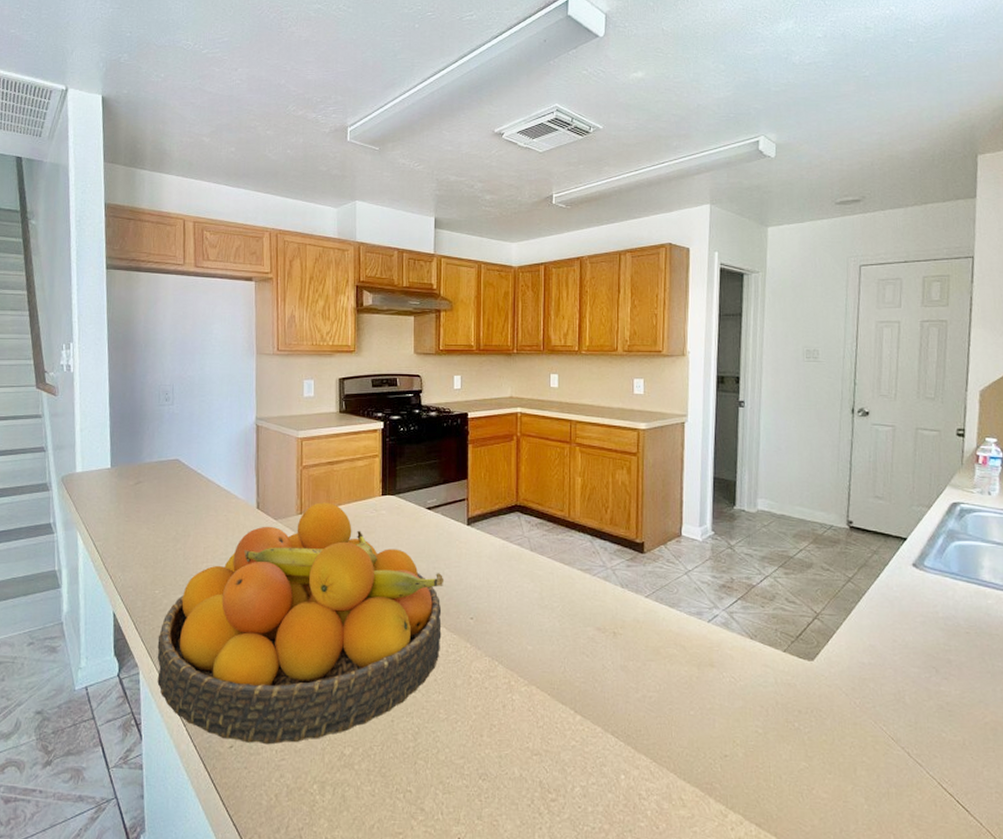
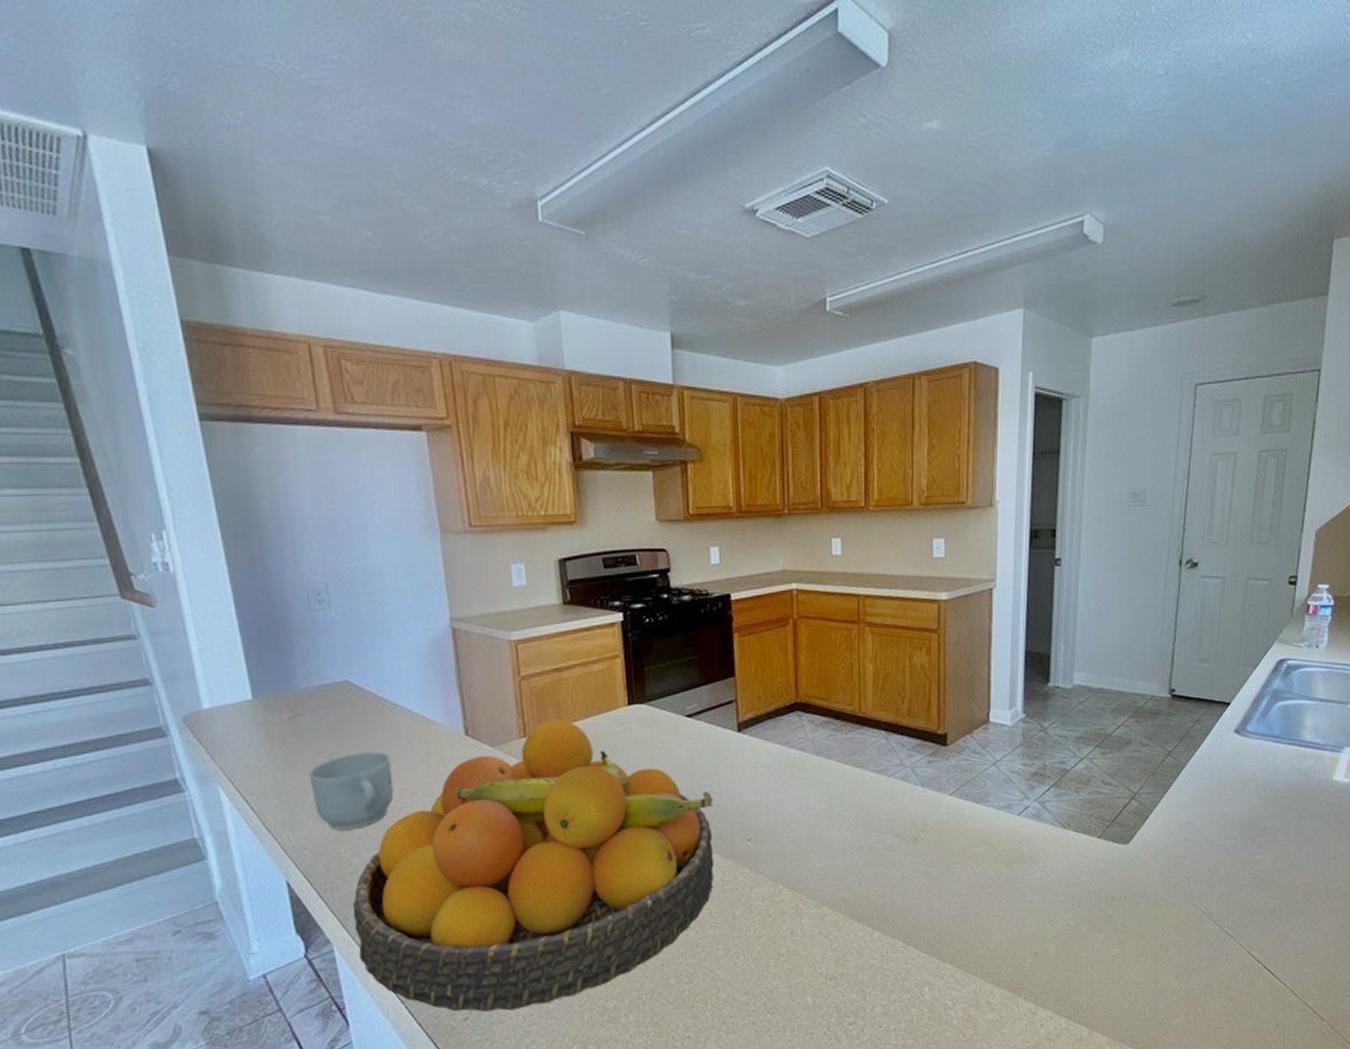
mug: none [141,515,201,576] -> present [308,751,394,831]

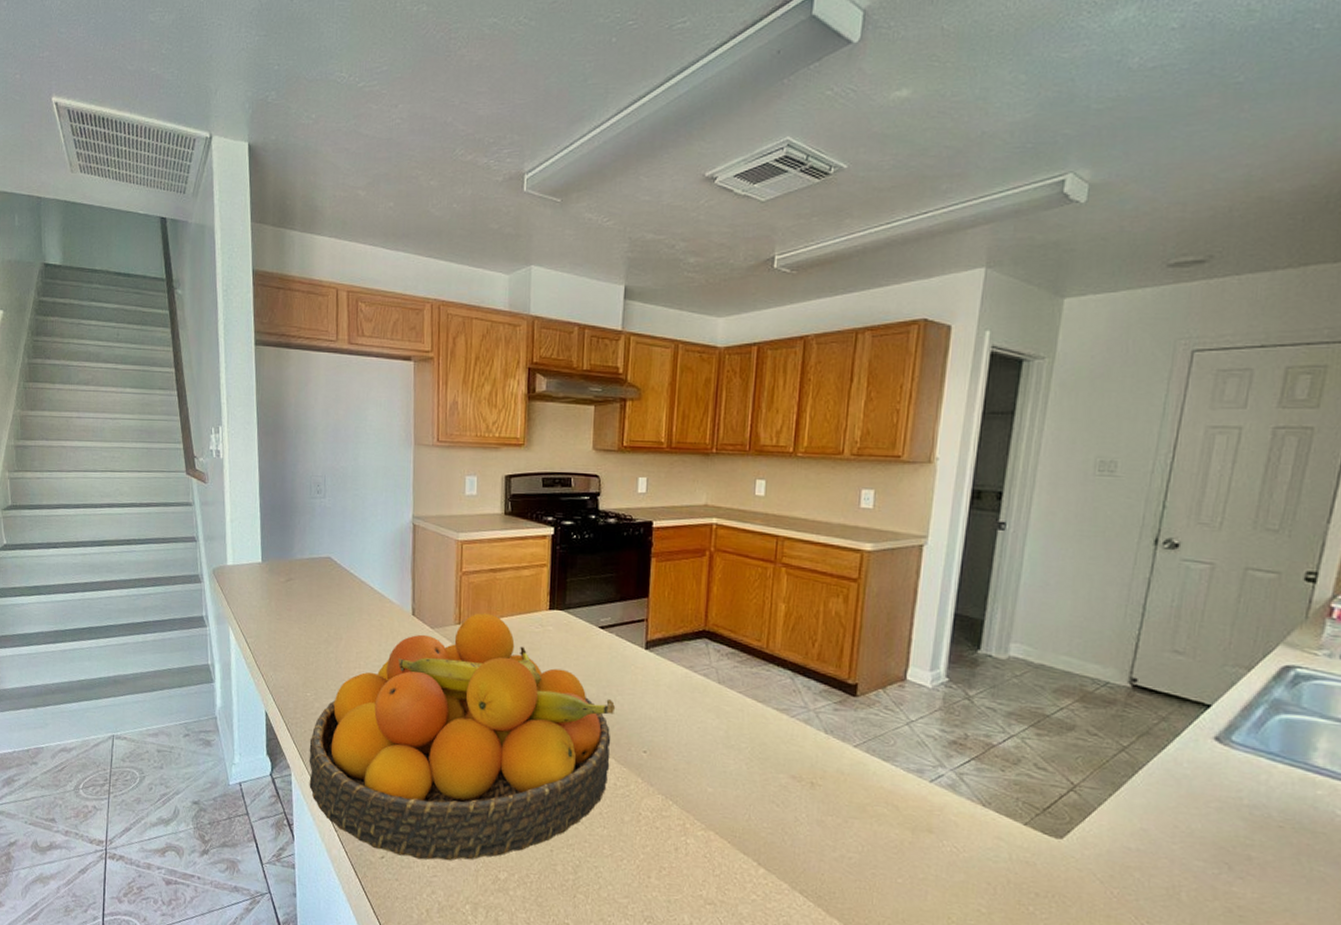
mug: present [308,751,394,831] -> none [292,616,353,679]

